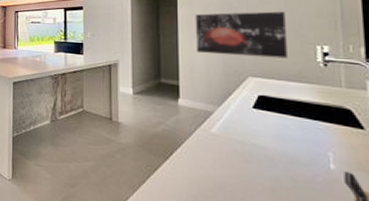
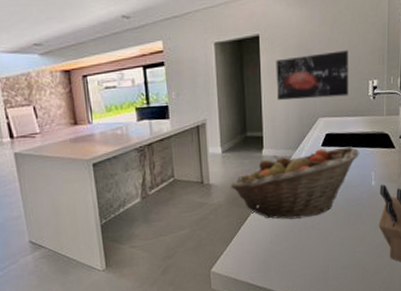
fruit basket: none [140,107,308,188] -> present [230,146,360,220]

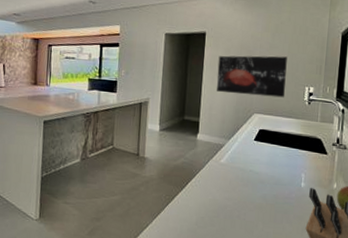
fruit basket: present [230,146,360,220] -> none [163,141,291,206]

